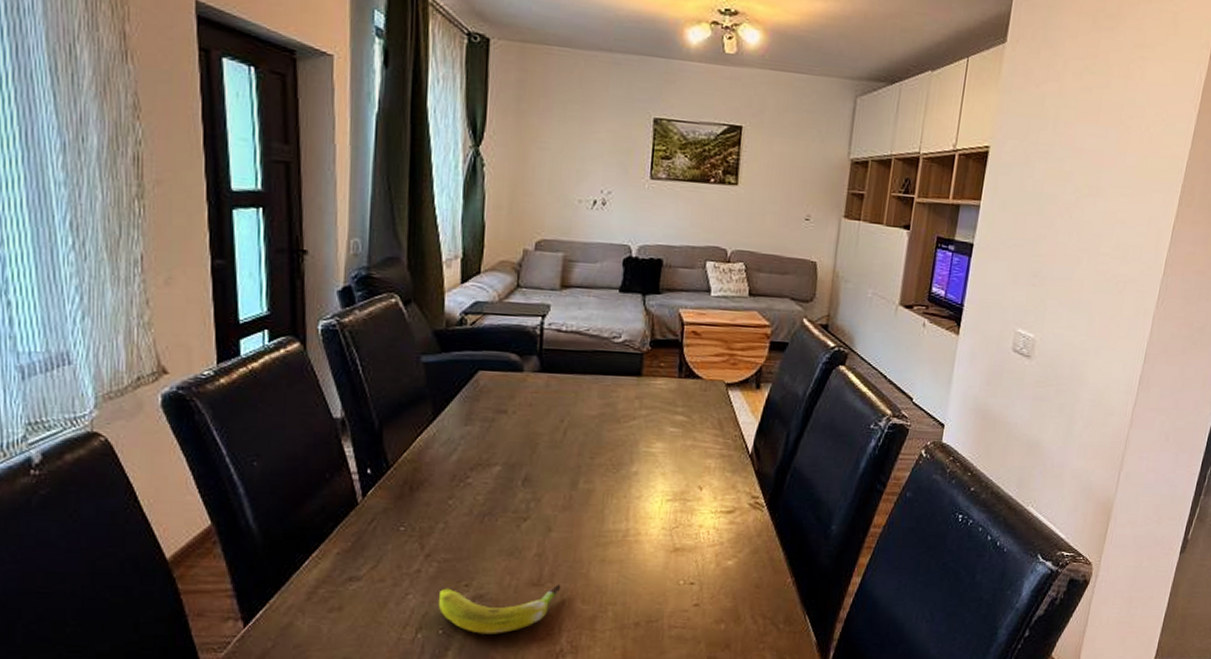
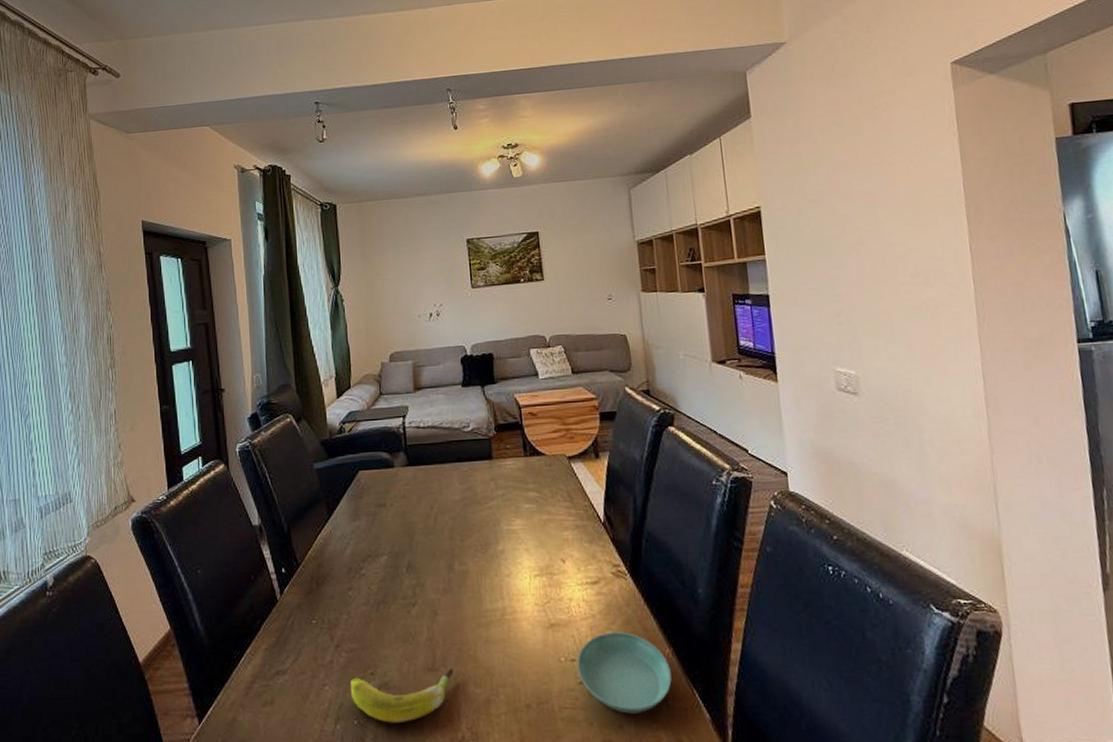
saucer: none [694,559,789,635] -> present [576,631,672,714]

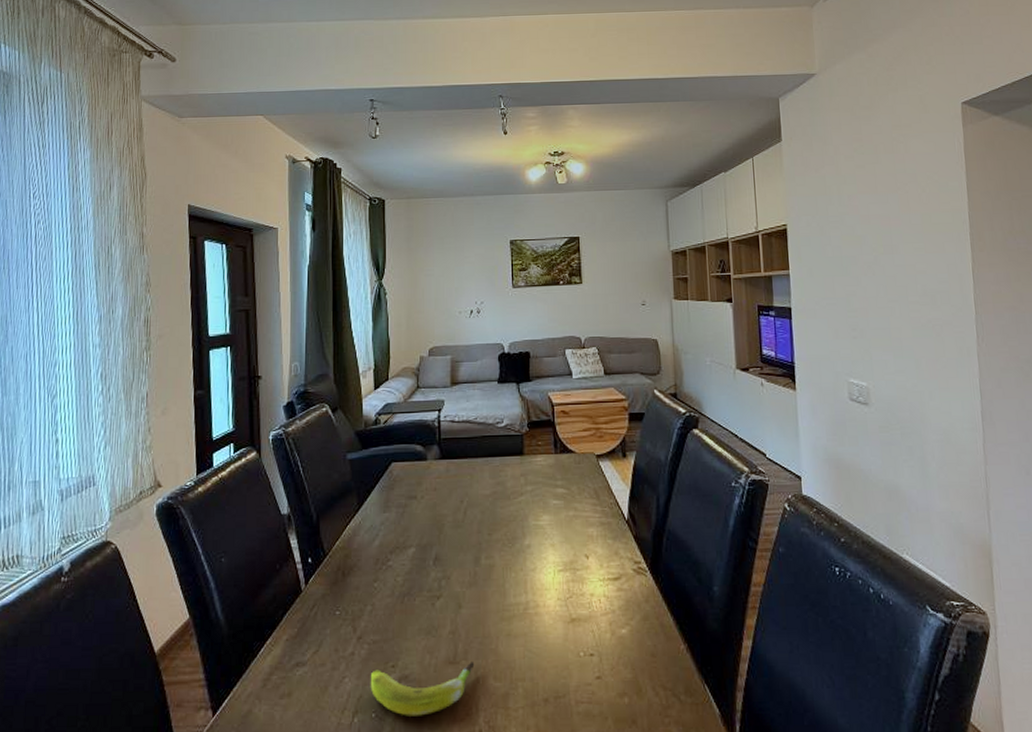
saucer: present [576,631,672,714] -> none [595,627,685,709]

